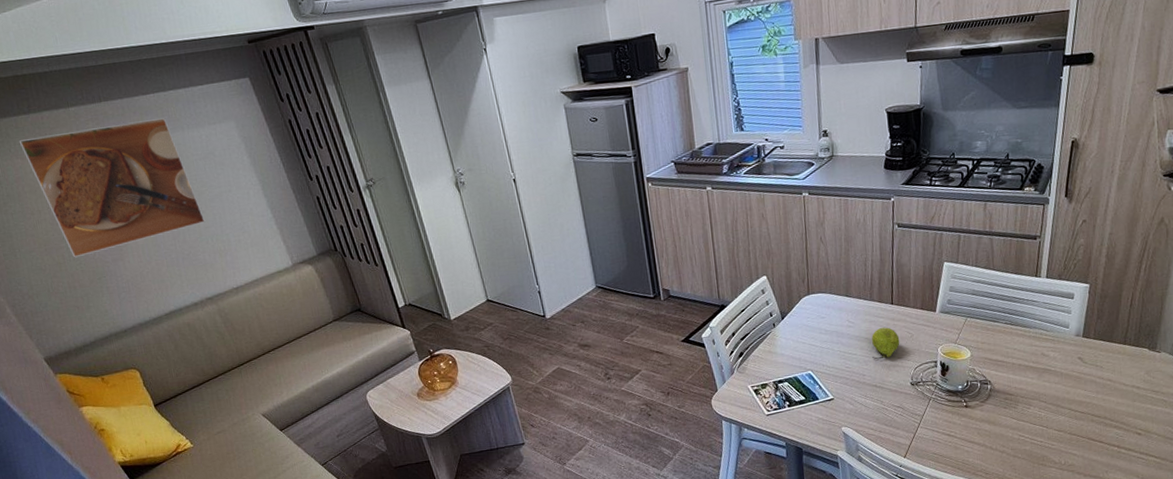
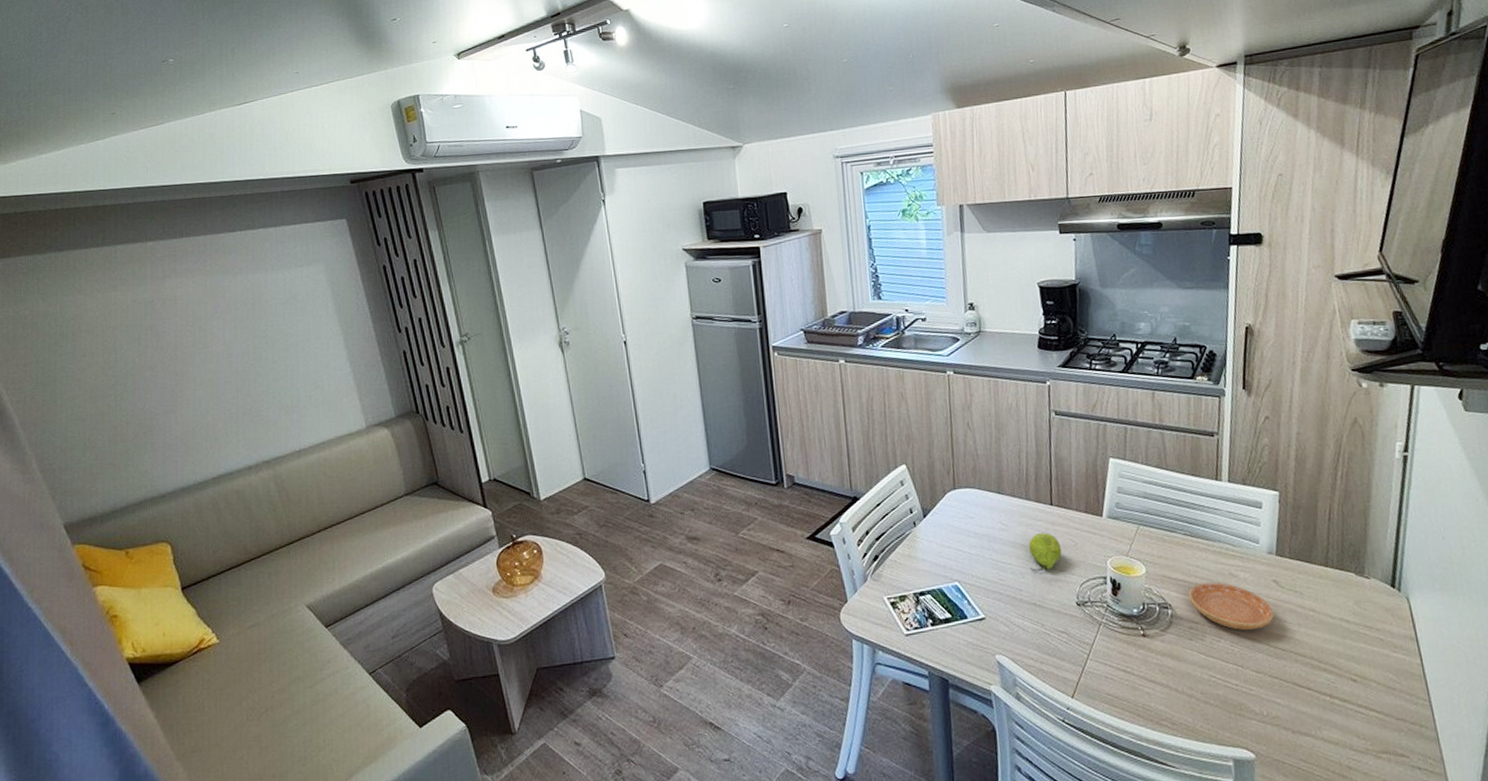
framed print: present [19,117,206,258] -> none [85,256,275,408]
saucer: none [1006,361,1077,399] -> present [1189,582,1274,631]

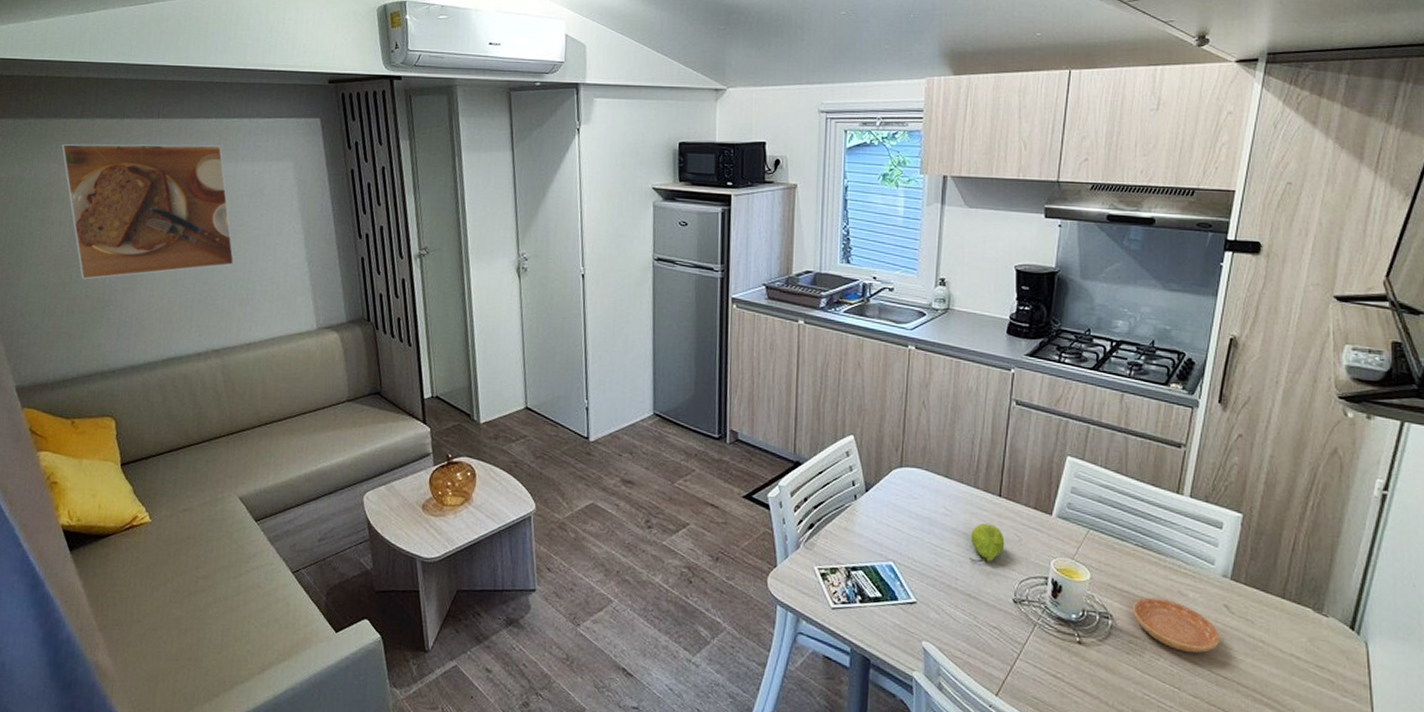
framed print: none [85,256,275,408] -> present [61,143,235,280]

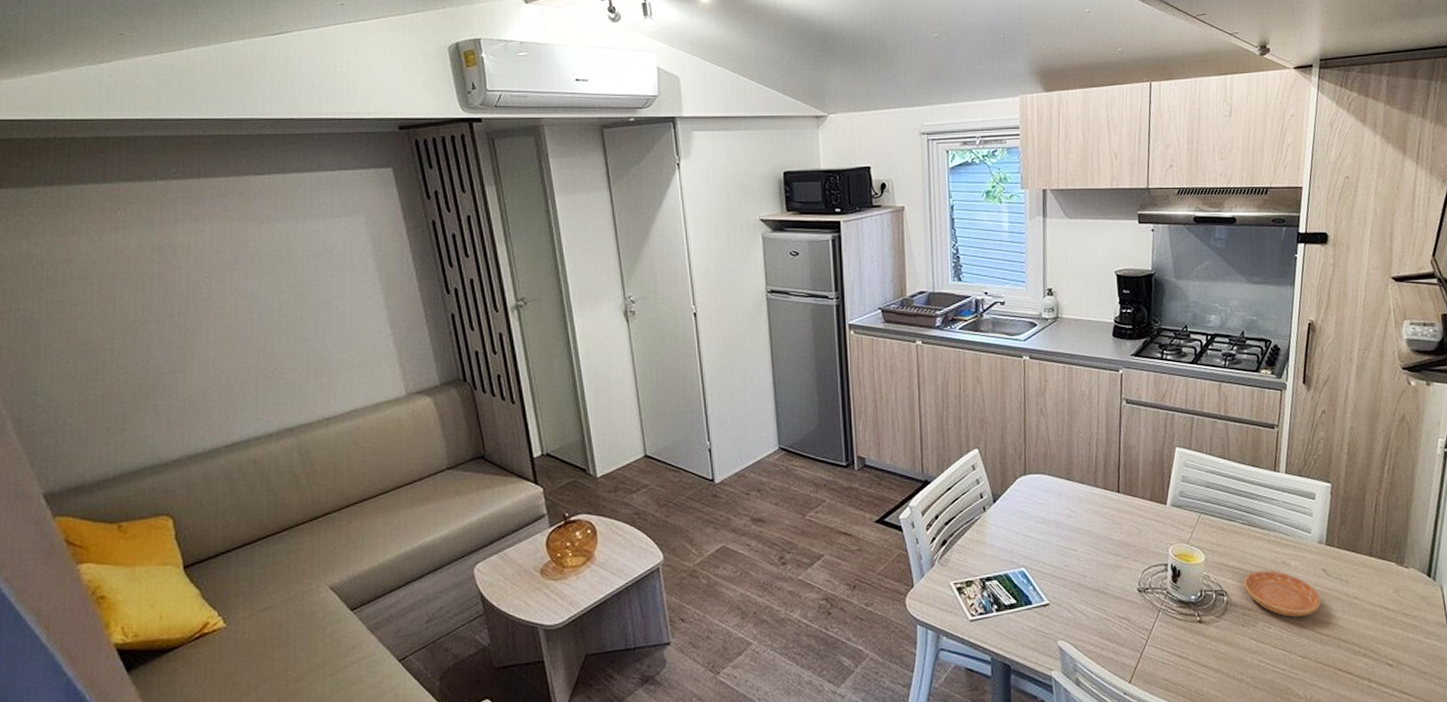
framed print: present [61,143,235,280] -> none [80,203,304,365]
fruit: present [969,523,1005,563] -> none [1095,520,1127,559]

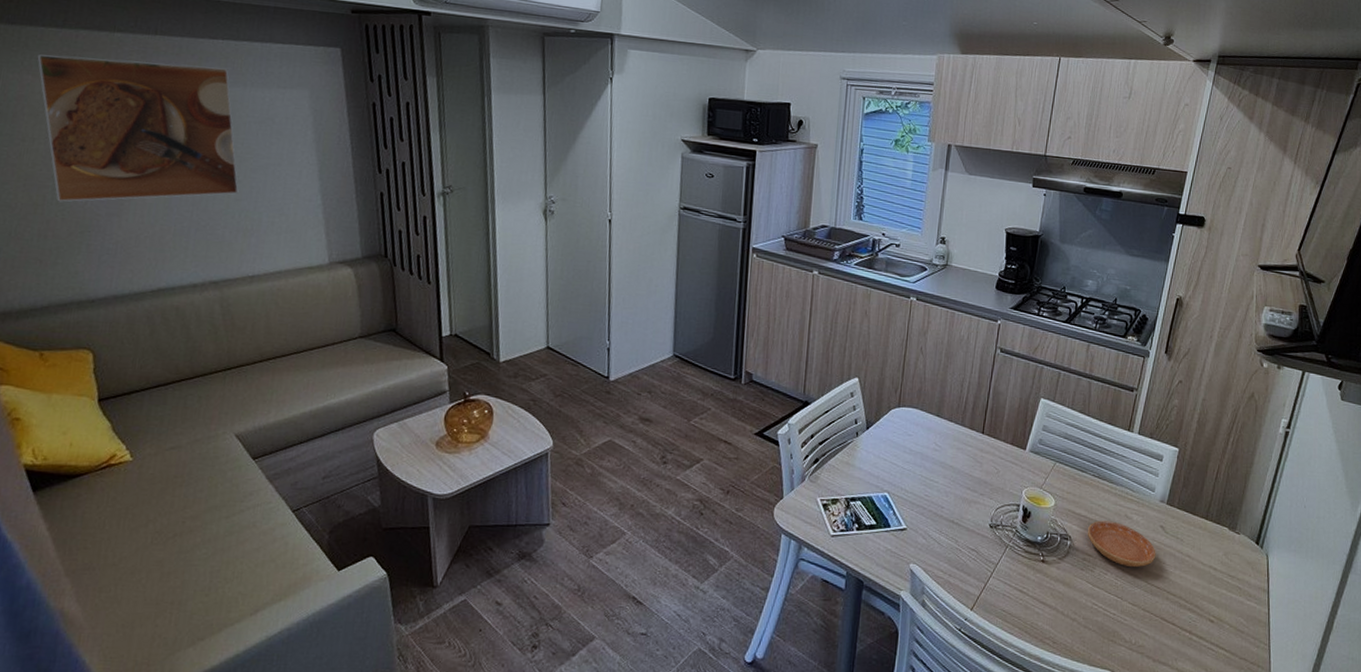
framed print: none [80,203,304,365] -> present [37,54,239,202]

